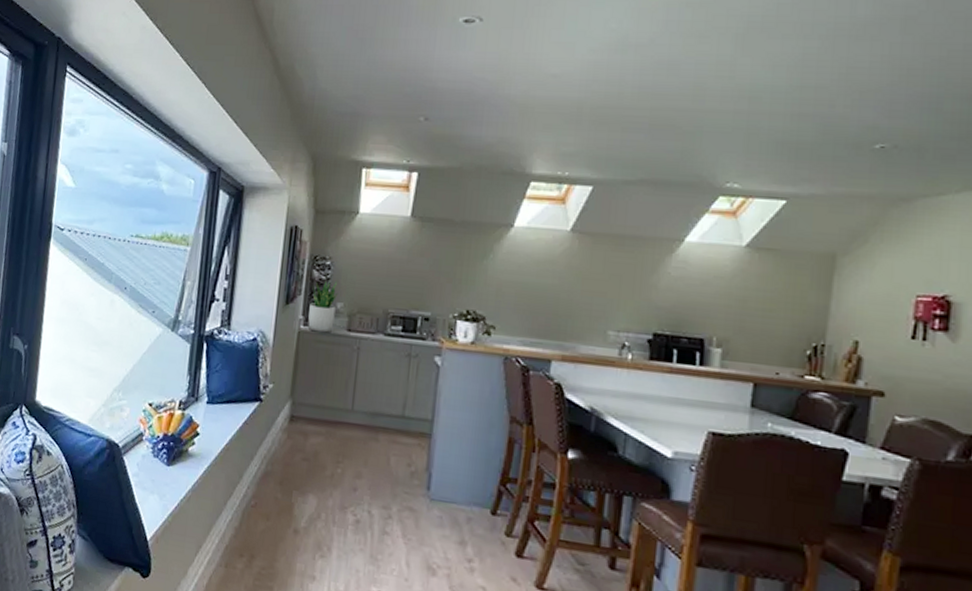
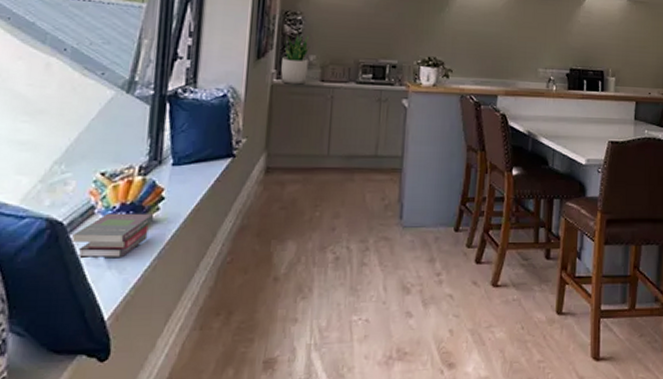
books: none [125,441,189,485] -> present [72,213,153,259]

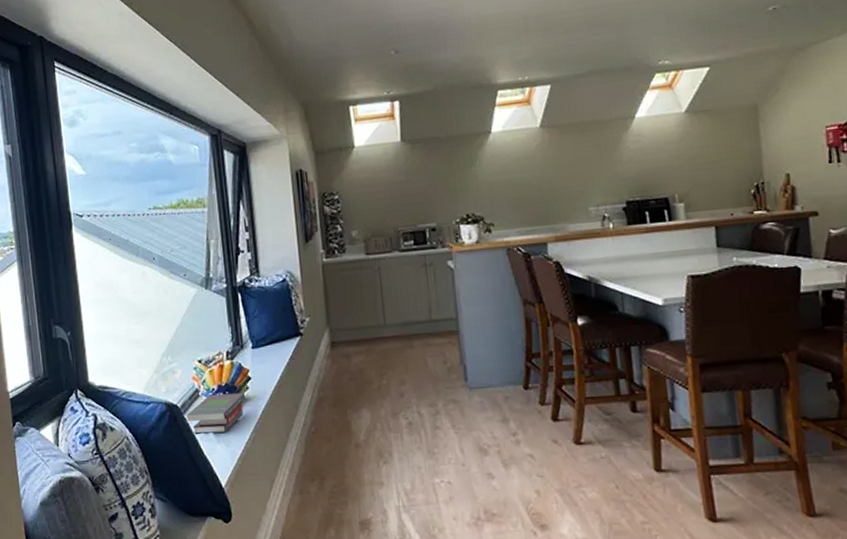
planter: present [280,35,311,85] -> none [326,213,353,262]

